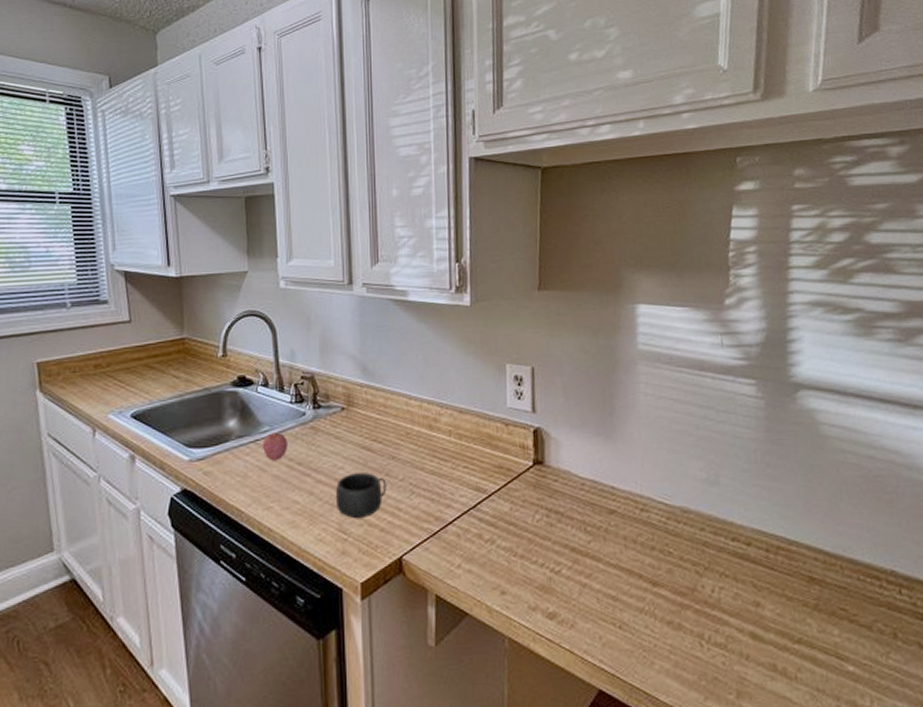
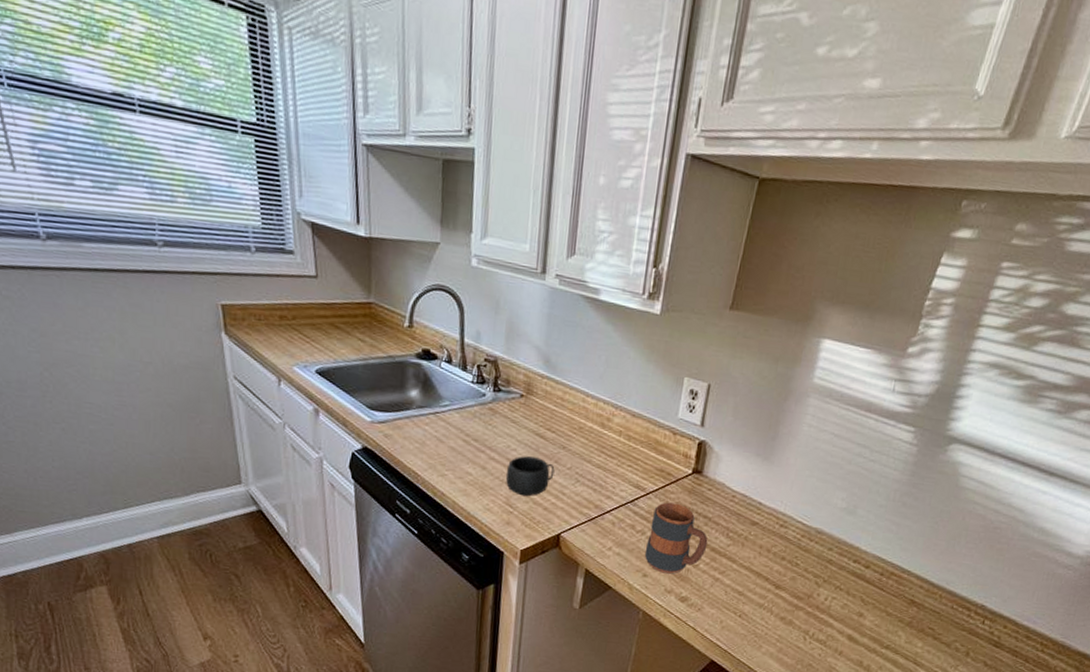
fruit: present [262,433,288,461] -> none [441,408,466,434]
mug: none [498,501,566,587] -> present [644,502,708,574]

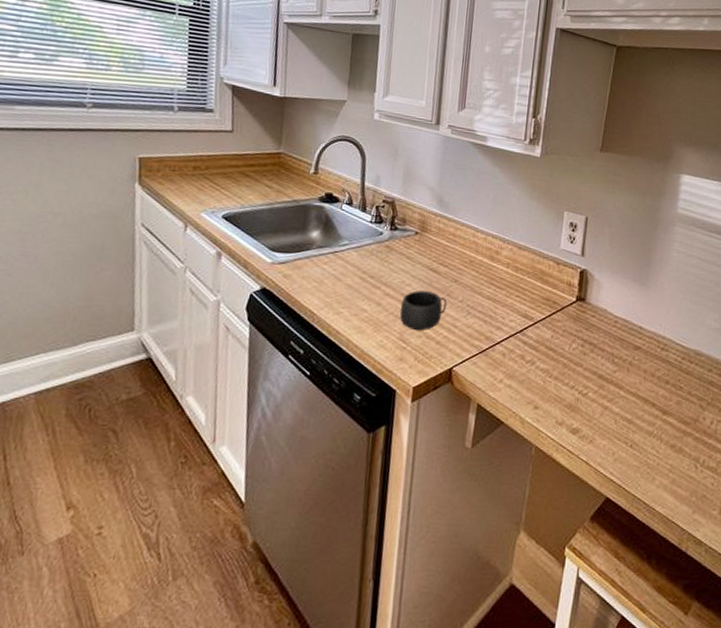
mug: present [644,502,708,574] -> none [535,330,595,405]

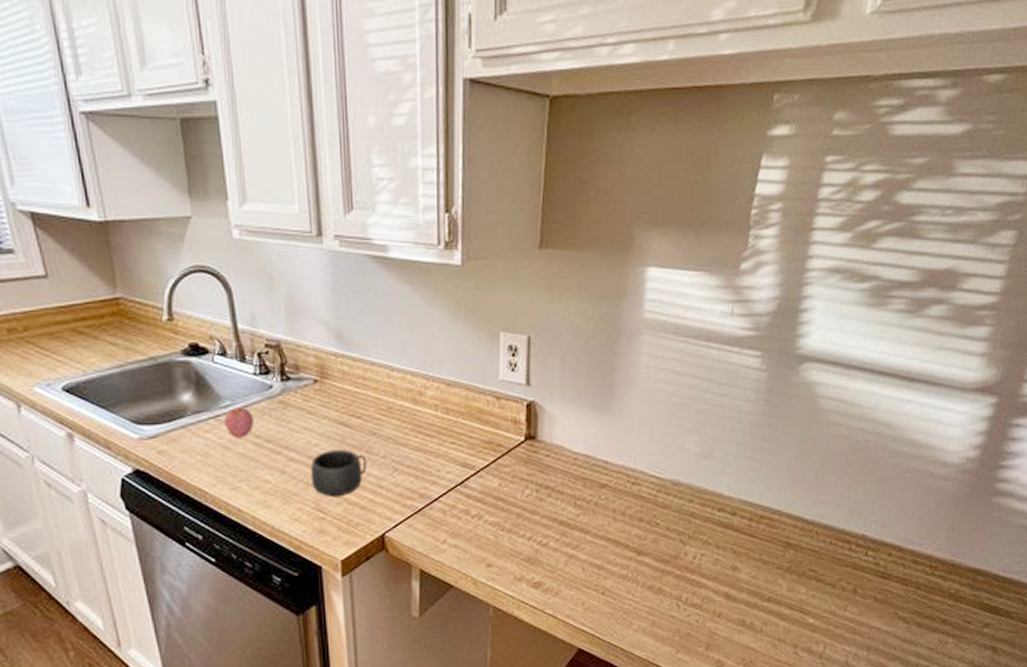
fruit: none [339,247,364,272] -> present [223,407,254,438]

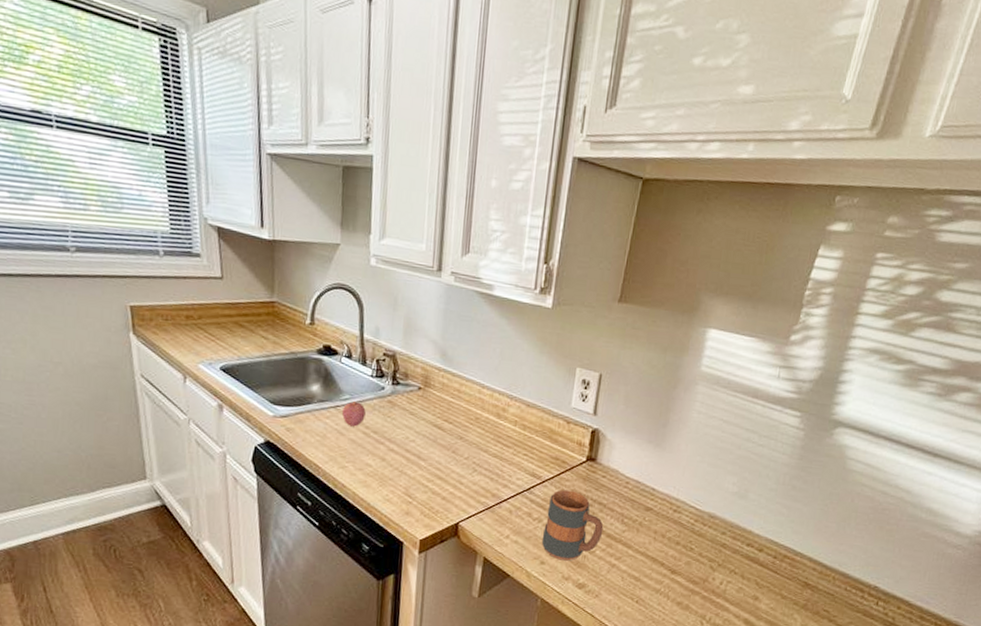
mug: present [310,450,367,498] -> none [404,447,453,487]
mug: none [485,477,555,560] -> present [541,489,604,561]

